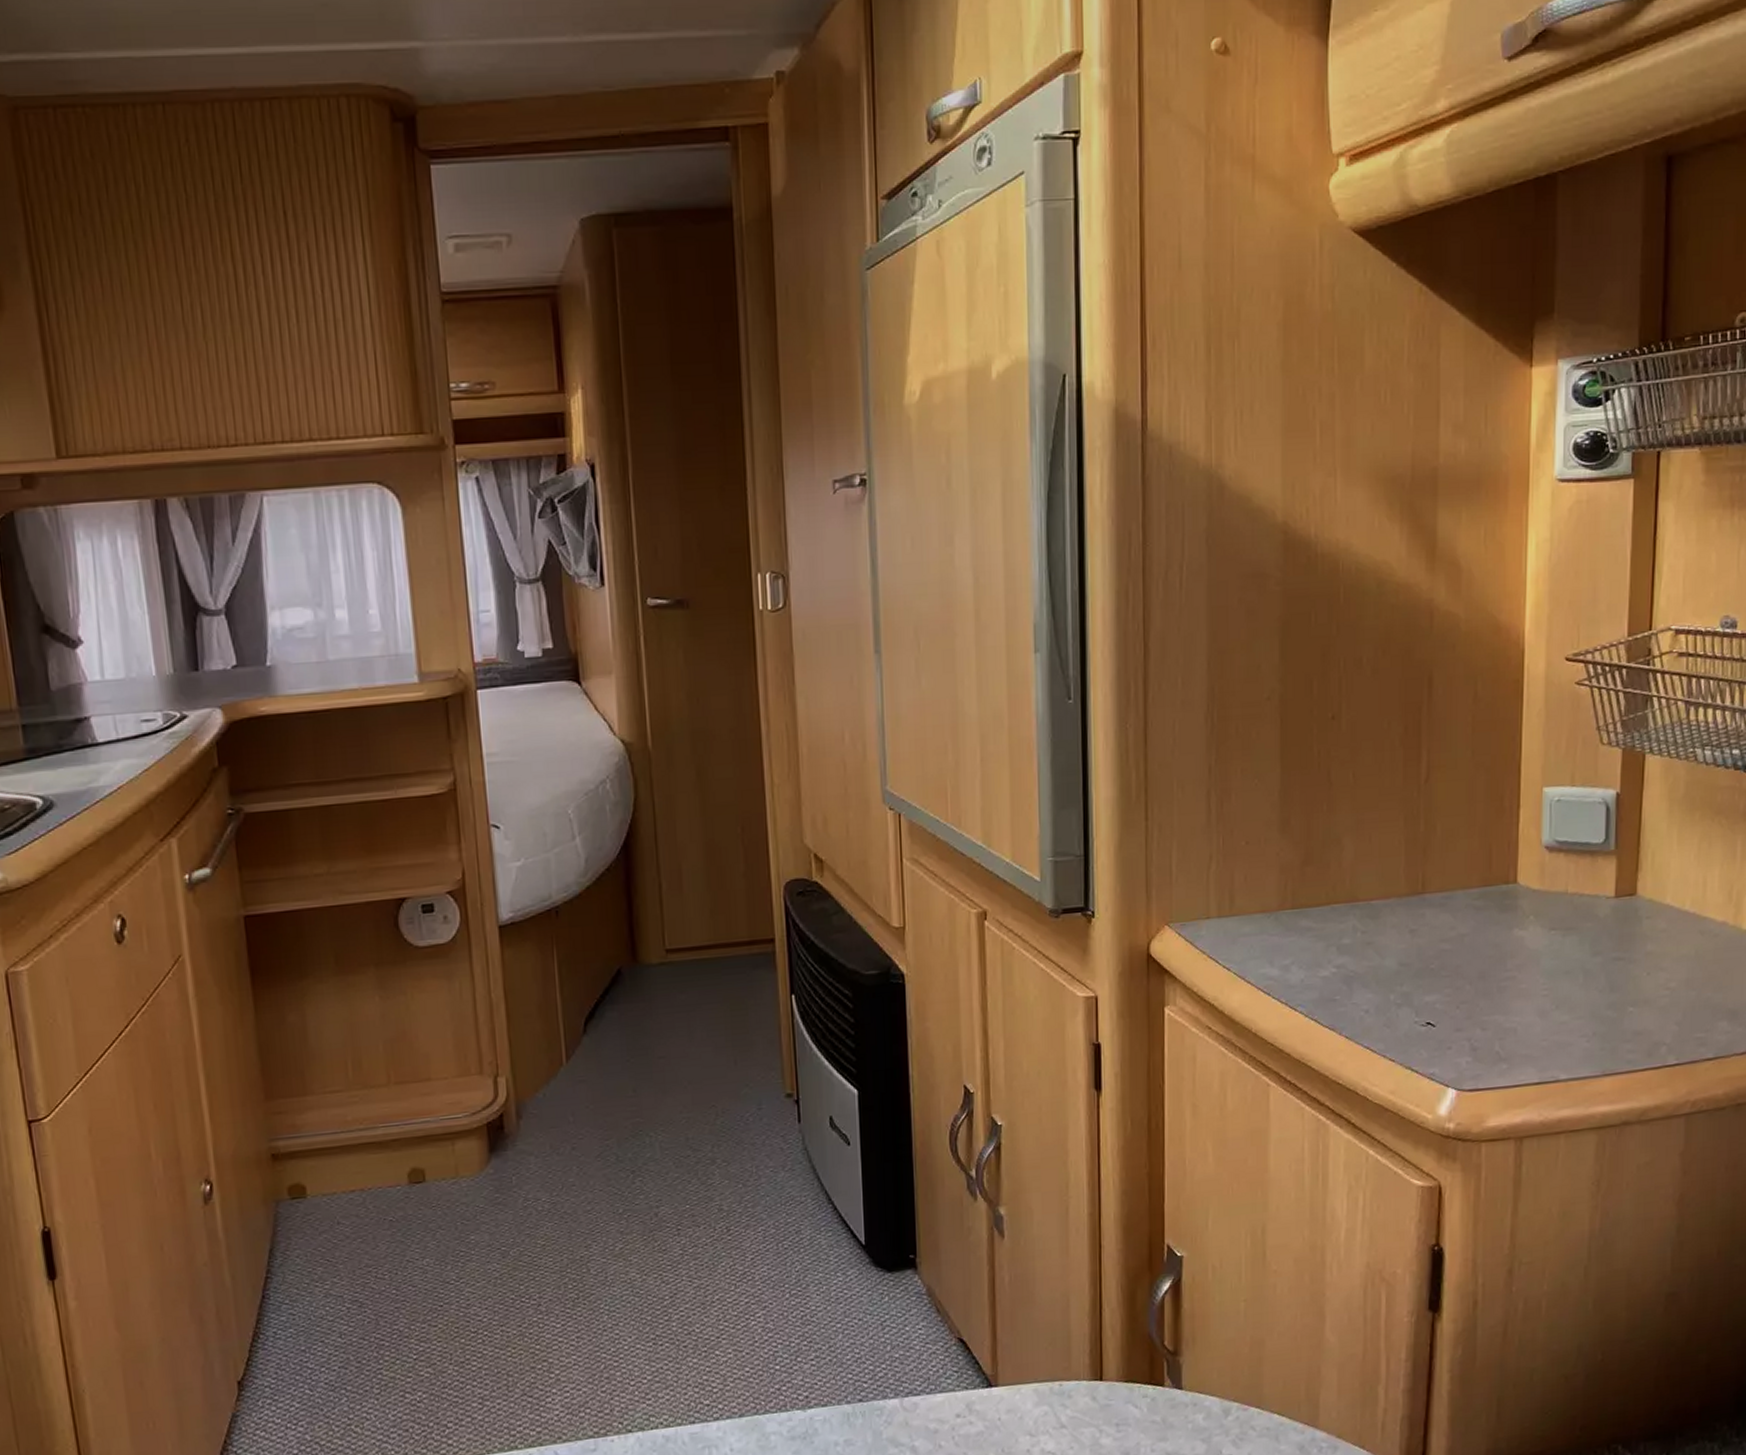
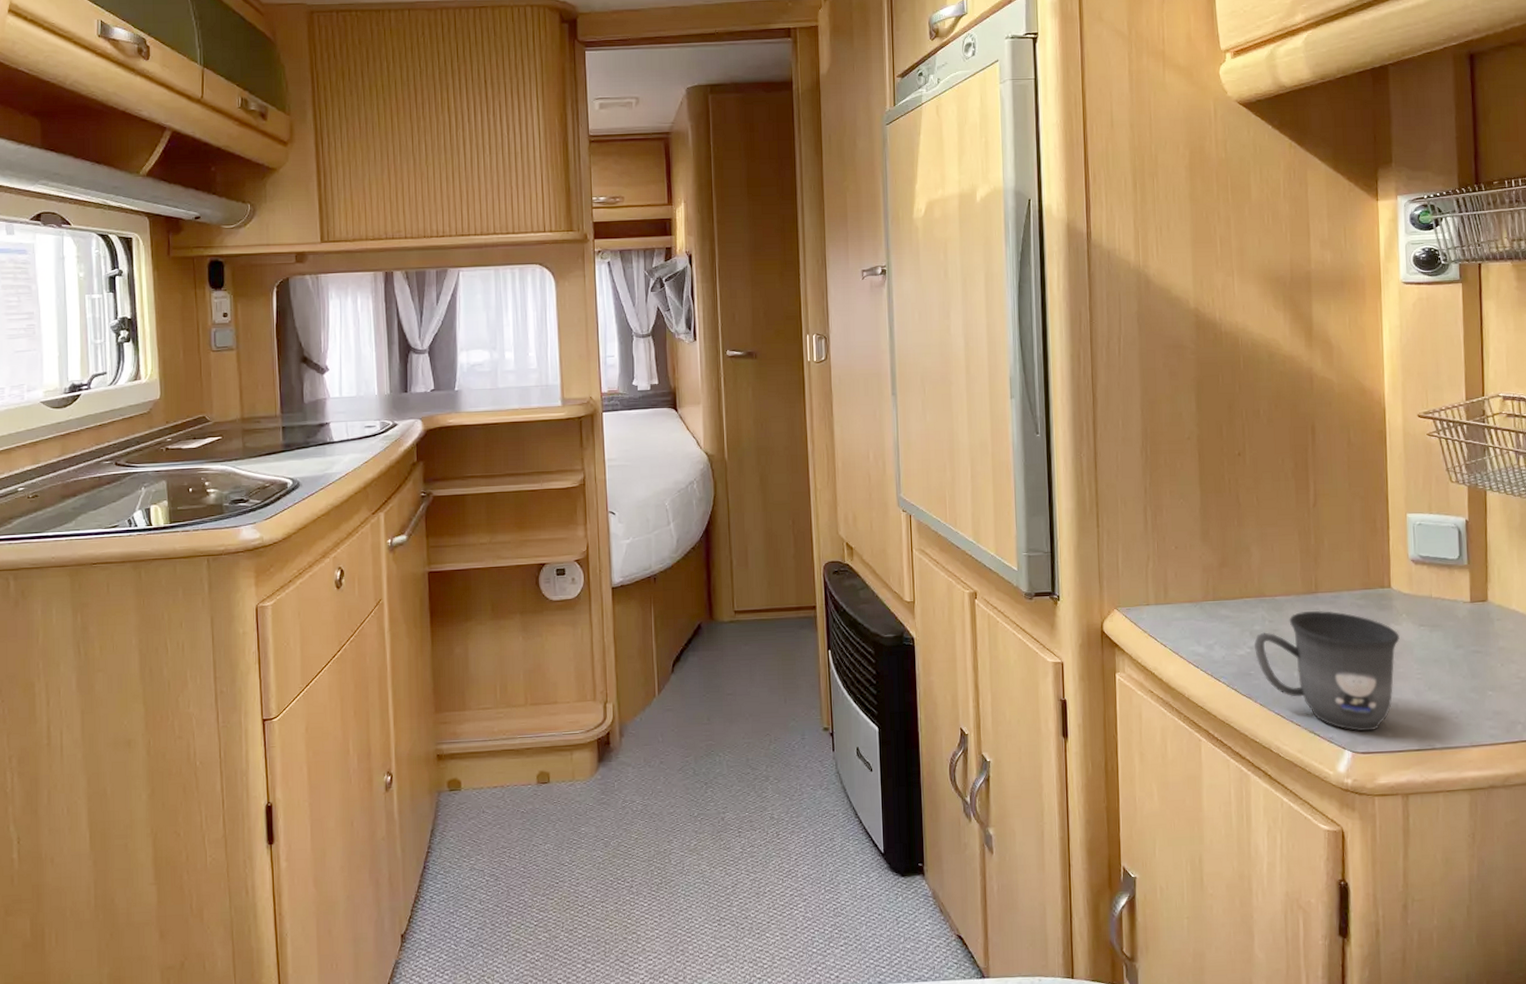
mug: none [1342,915,1524,1065] -> present [1254,610,1400,732]

